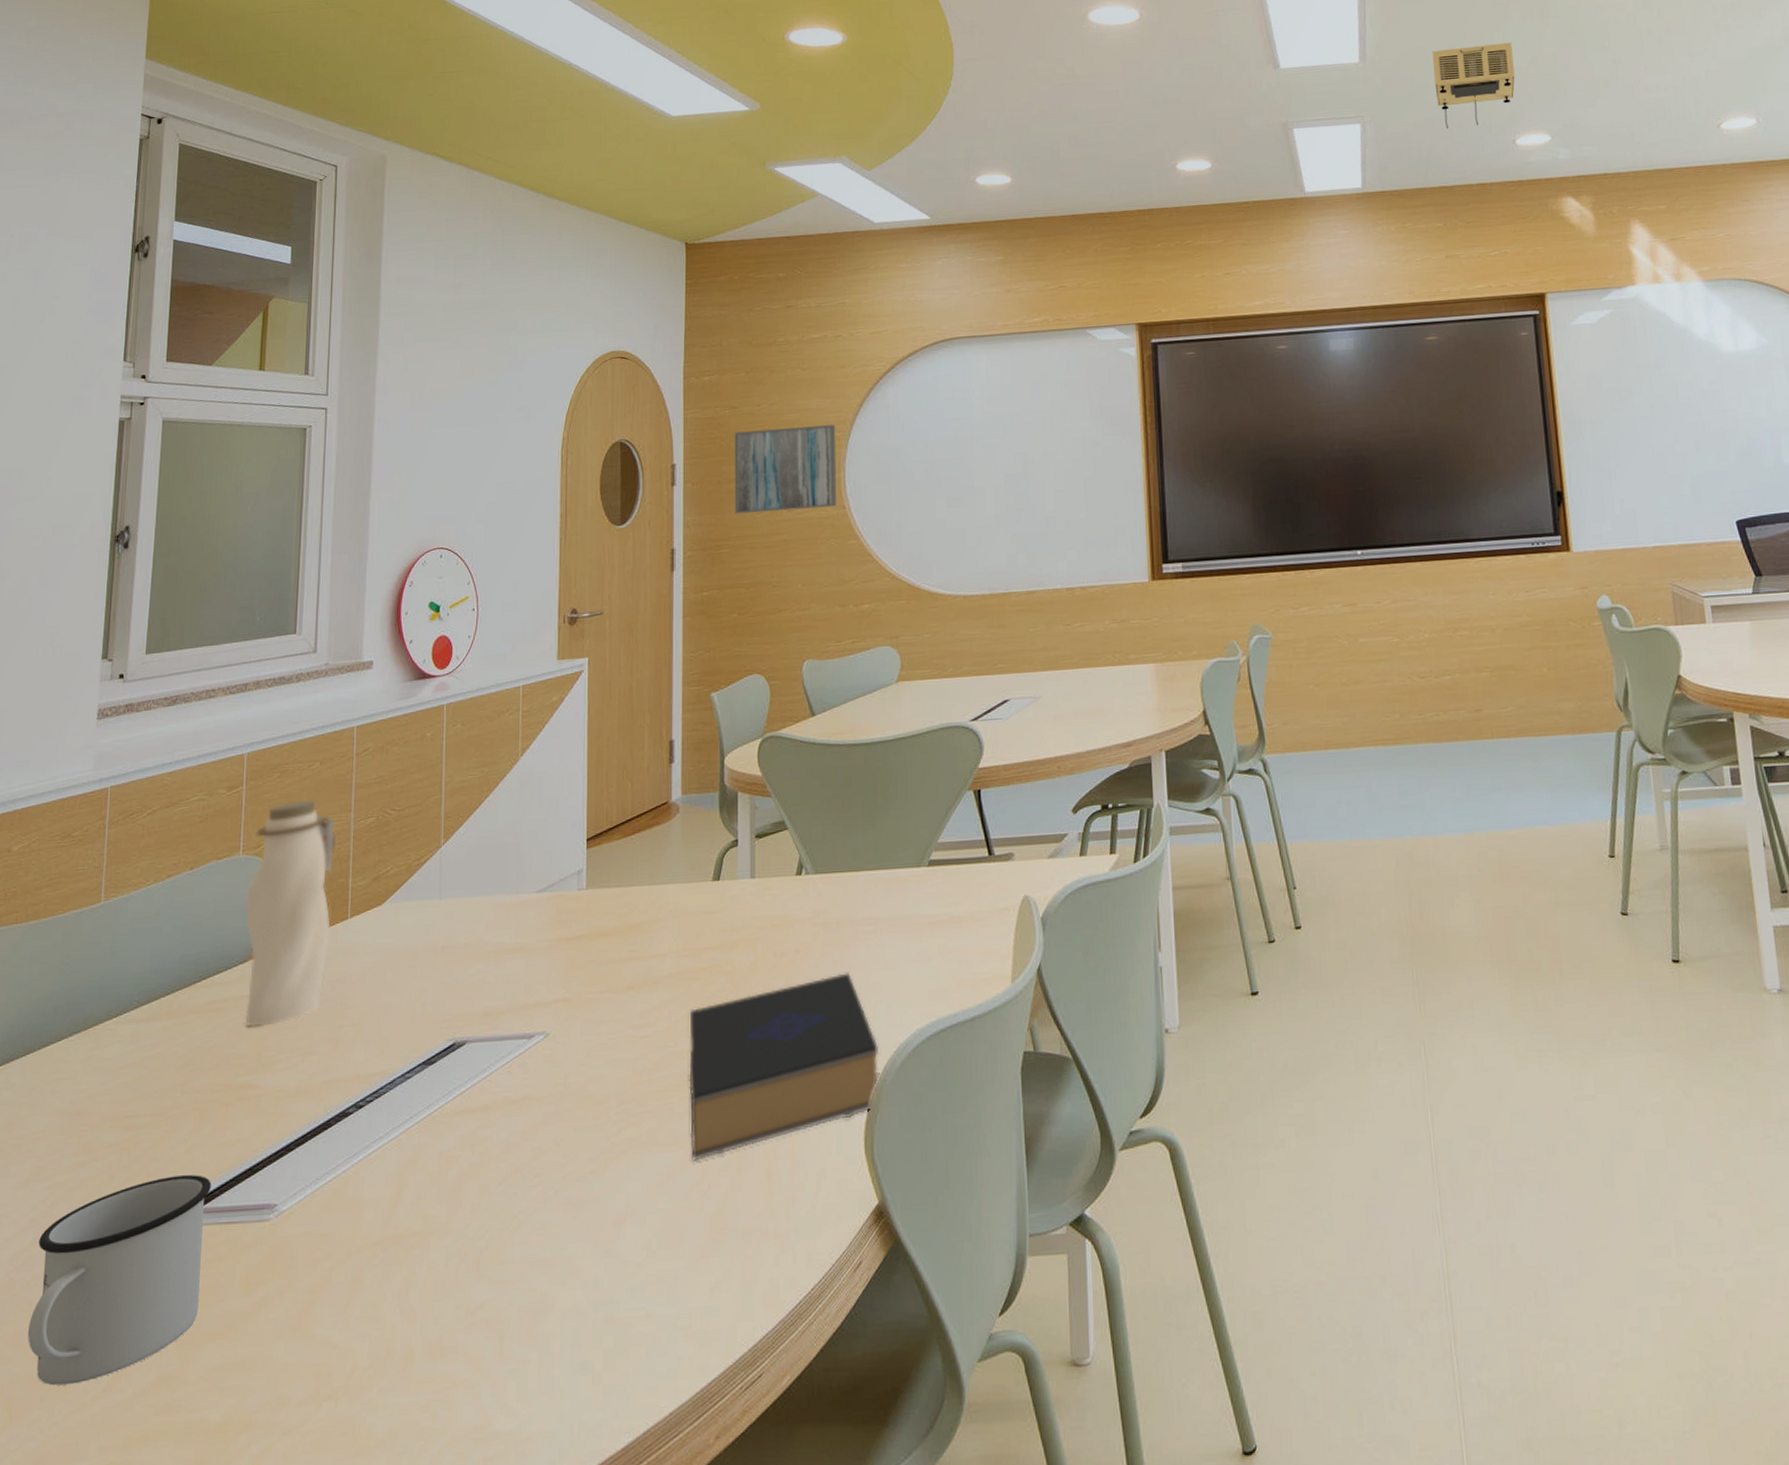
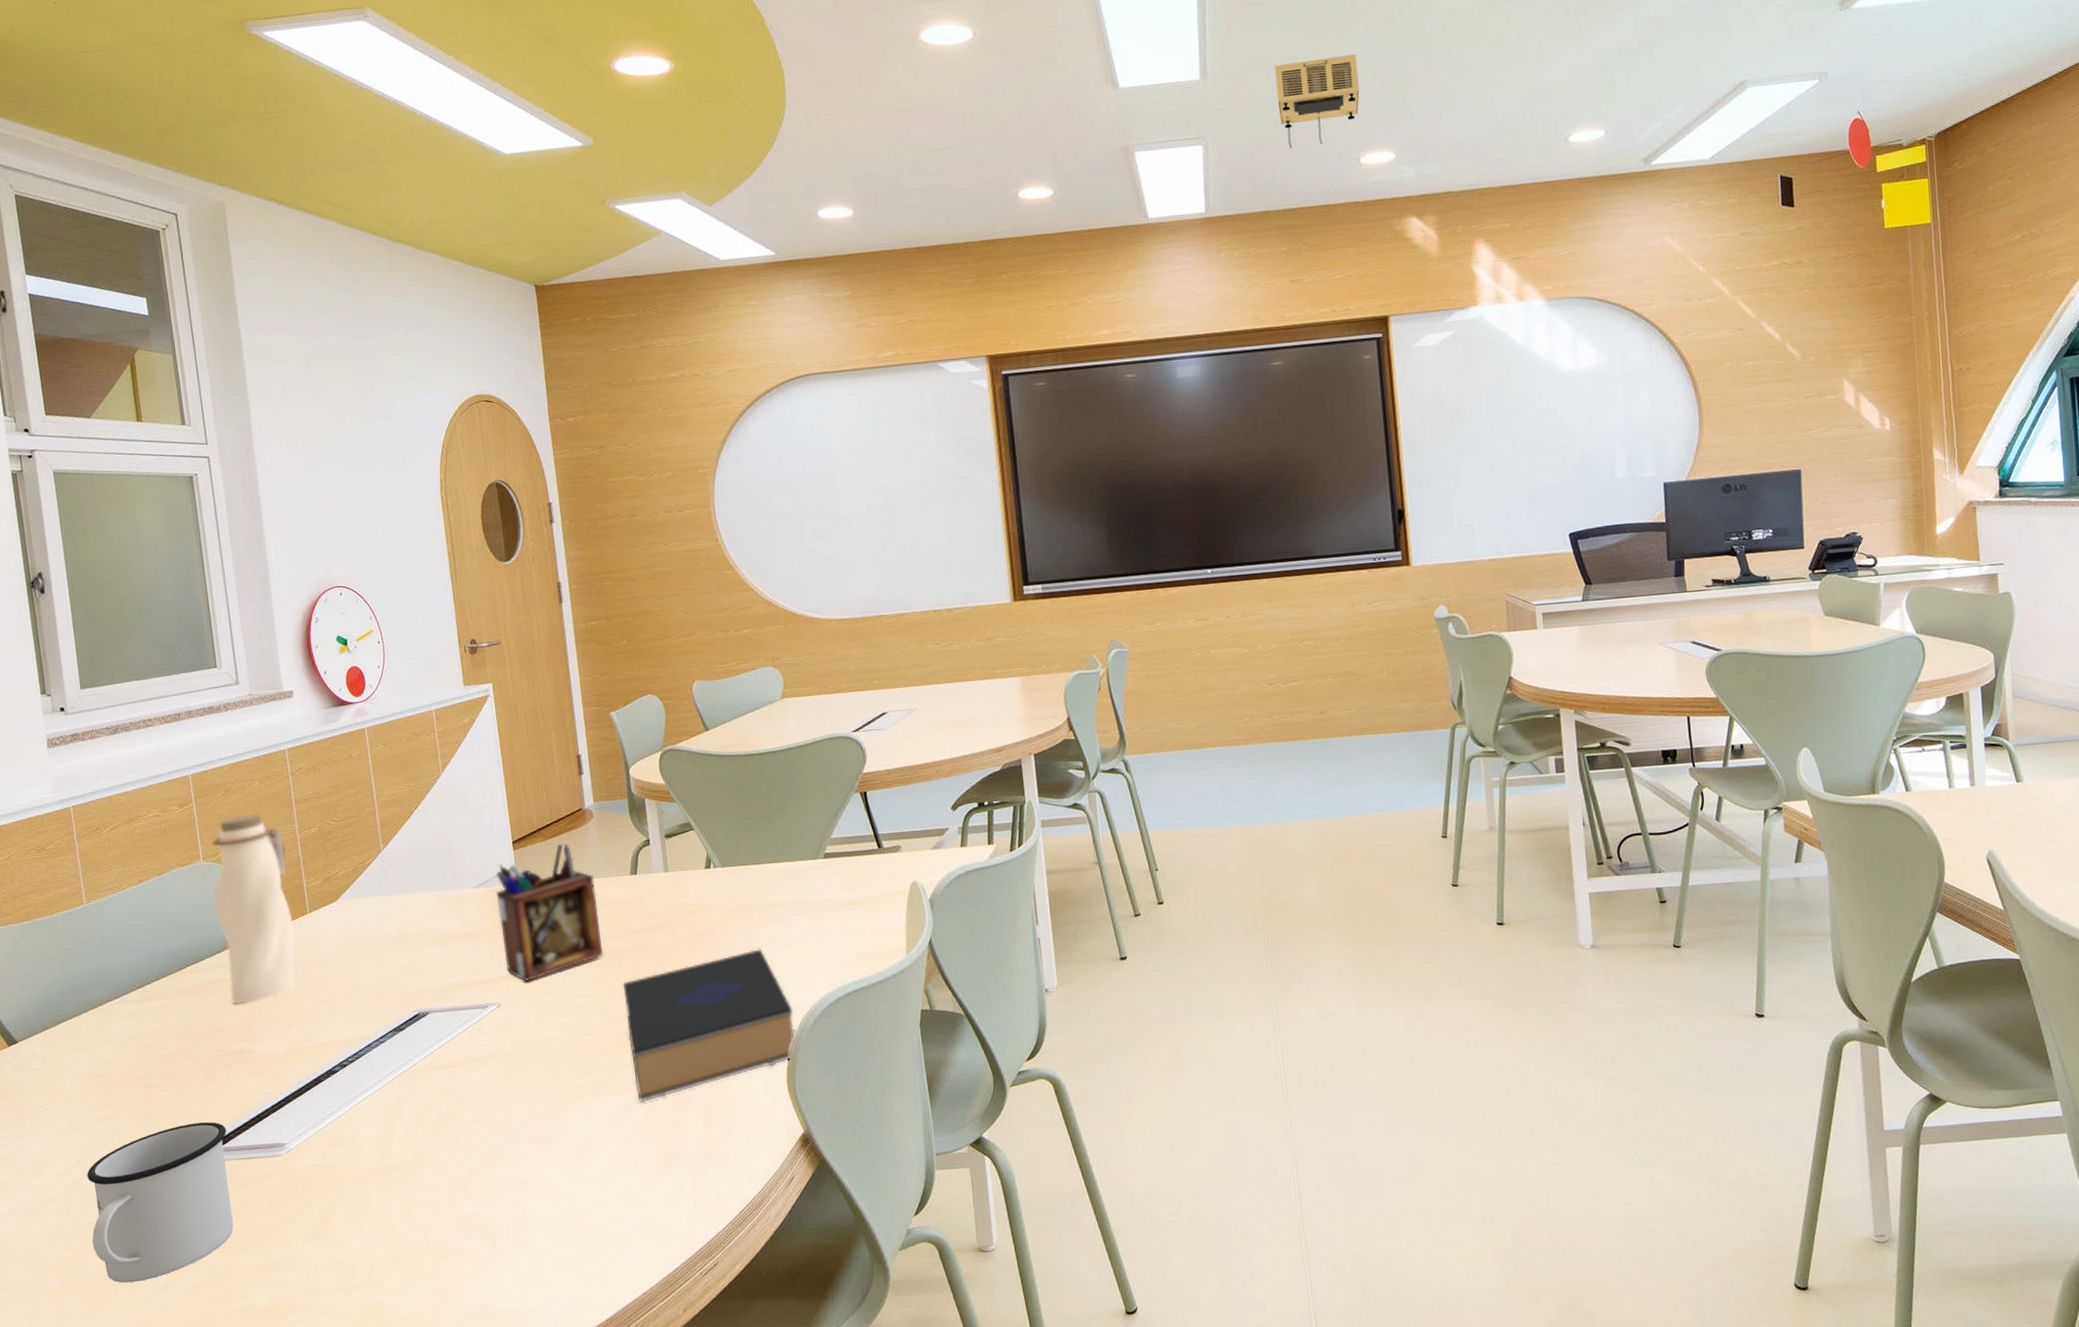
desk organizer: none [560,842,673,1007] -> present [495,844,604,982]
wall art: present [735,425,837,514] -> none [605,461,710,549]

